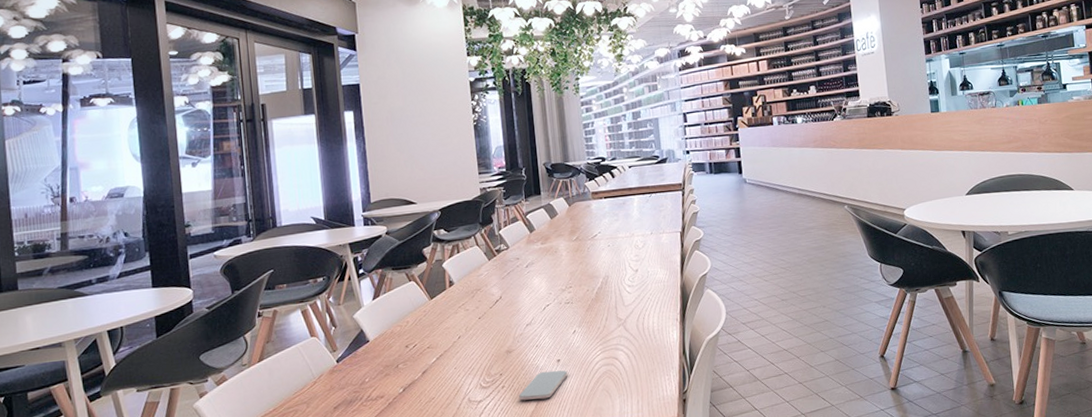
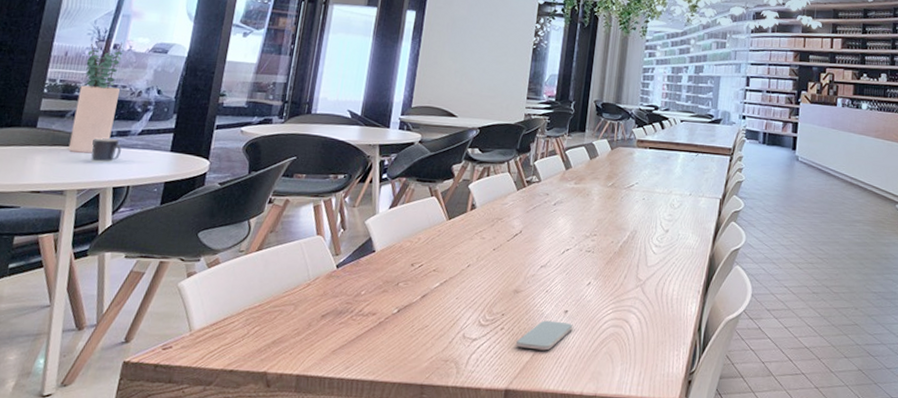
vase: none [47,194,92,307] -> present [68,42,125,154]
mug: none [76,286,106,312] -> present [90,138,122,164]

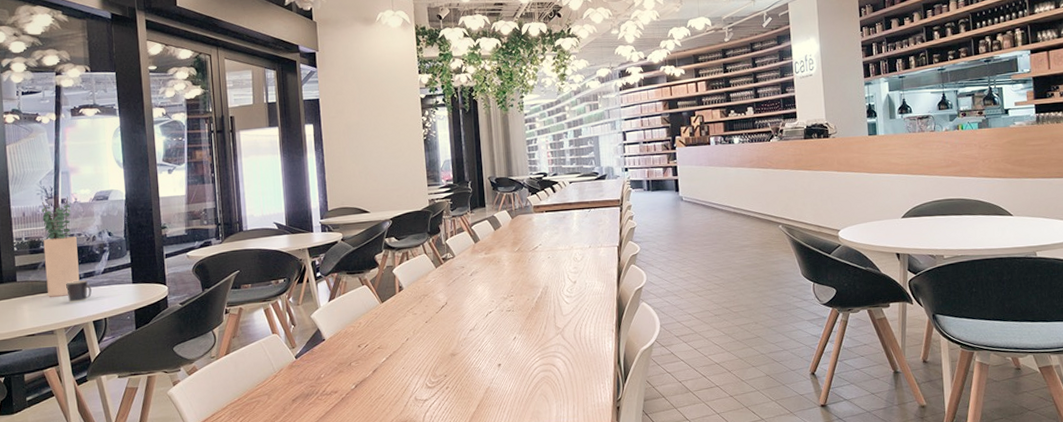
smartphone: present [515,320,573,351] -> none [461,374,508,401]

